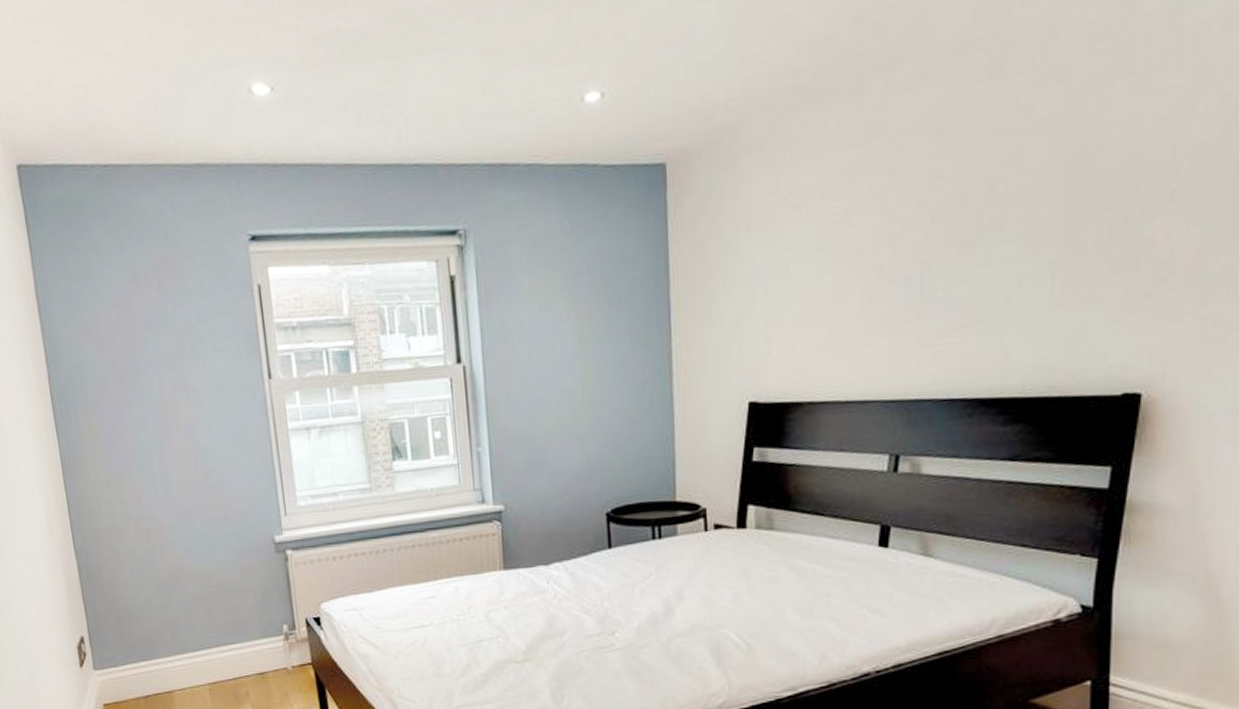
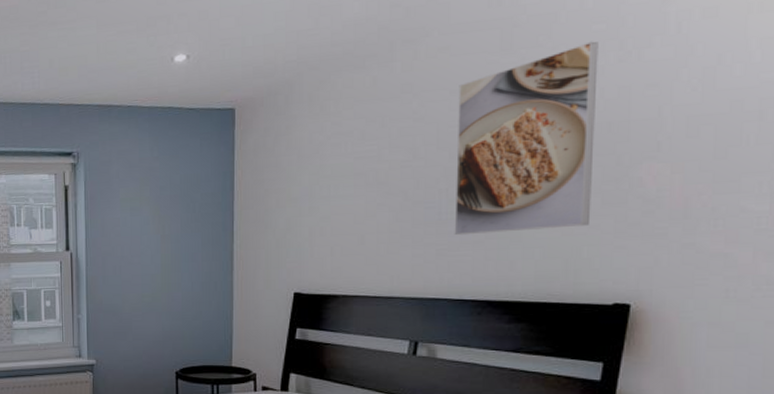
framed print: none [938,63,1104,319] -> present [454,41,599,236]

